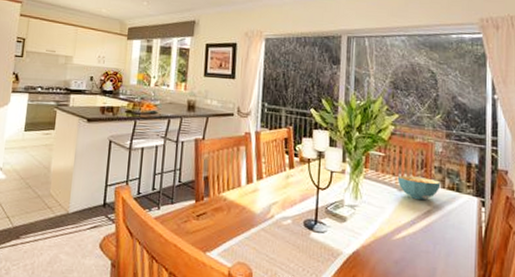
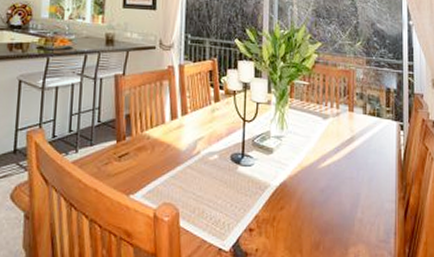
cereal bowl: present [397,175,441,200] -> none [321,104,363,127]

